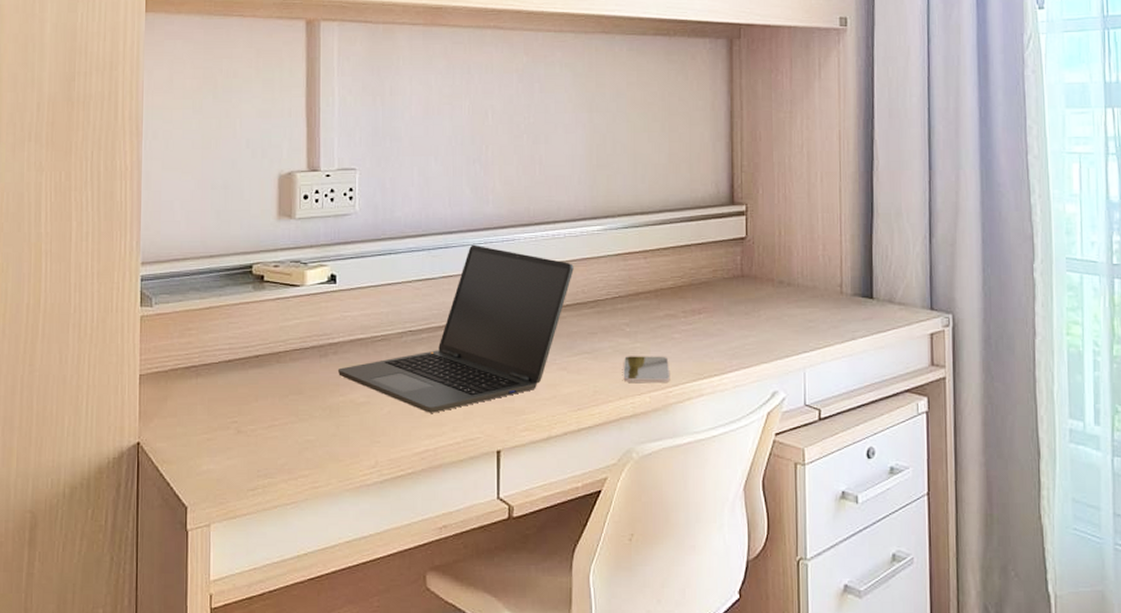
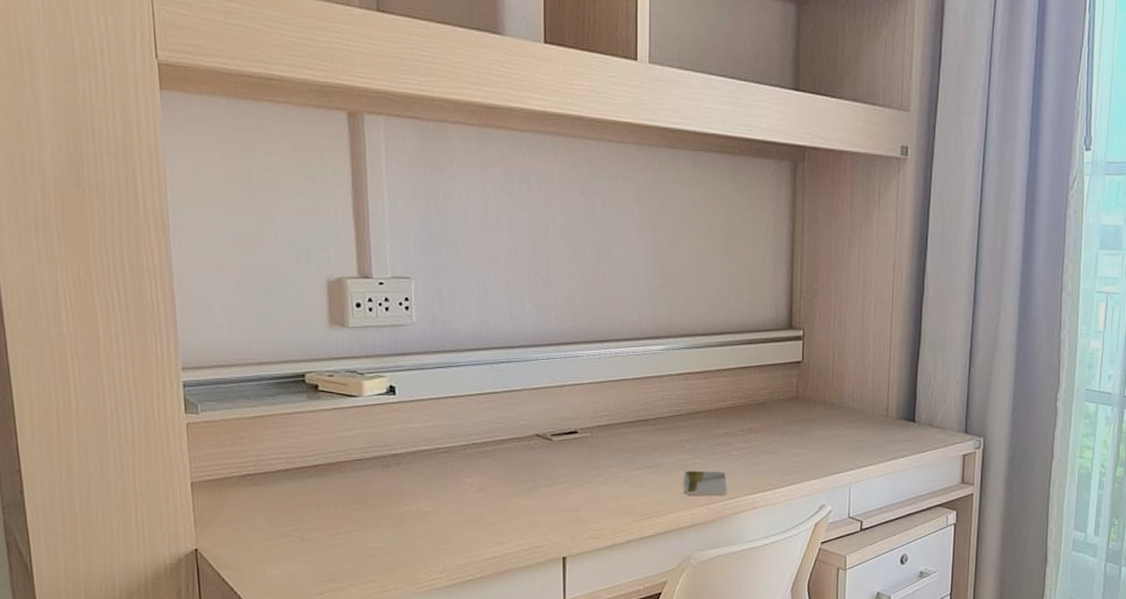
laptop: present [337,244,574,413] -> none [401,360,637,522]

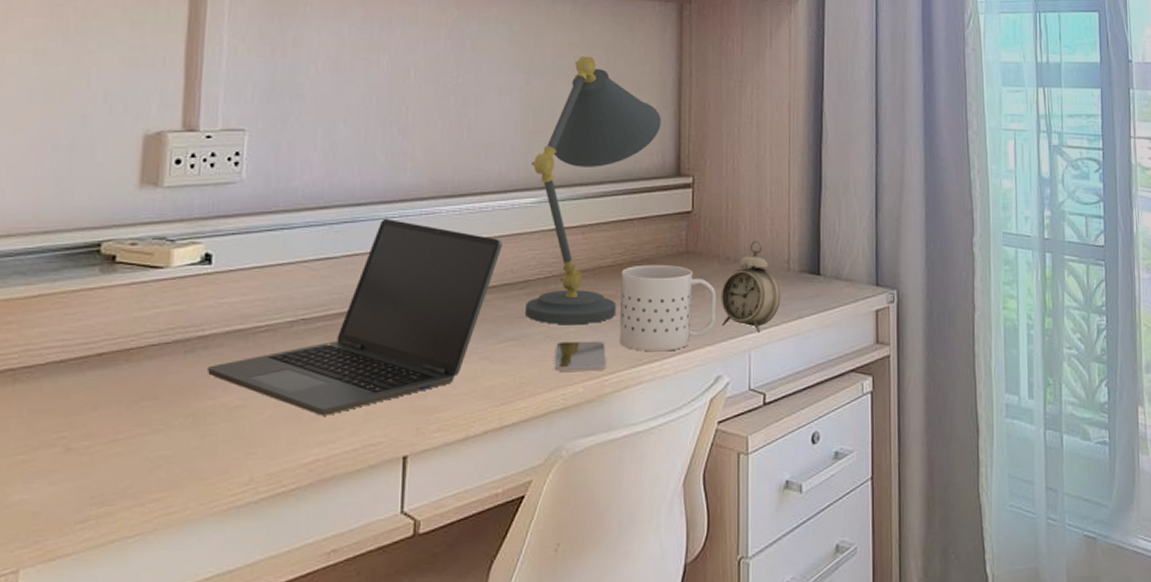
laptop: none [401,360,637,522] -> present [206,218,502,416]
desk lamp: none [658,214,775,456] -> present [526,57,661,324]
mug: none [737,407,822,483] -> present [619,264,717,352]
alarm clock: none [826,389,879,470] -> present [721,240,781,333]

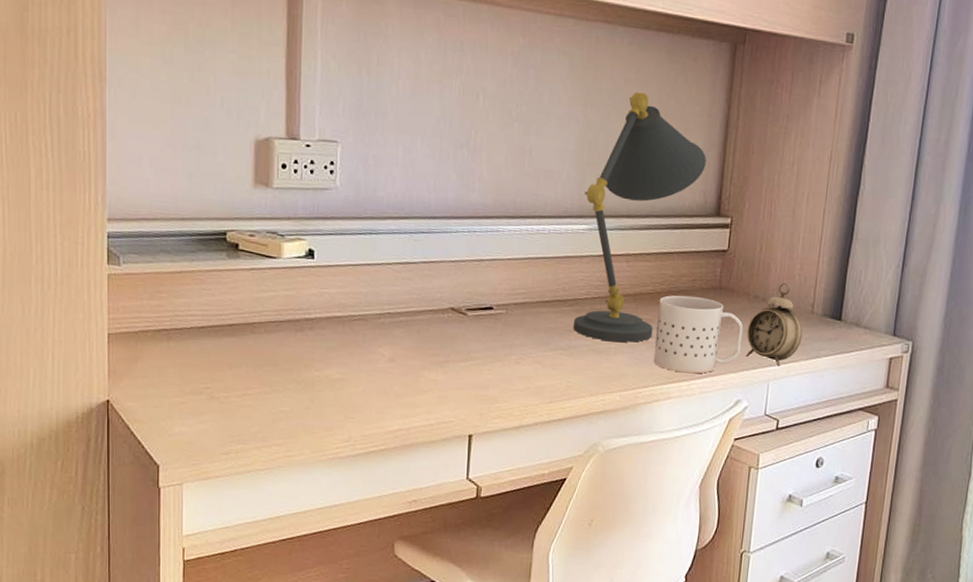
laptop: present [206,218,502,416] -> none [313,232,556,395]
smartphone: present [554,341,607,373] -> none [596,355,642,384]

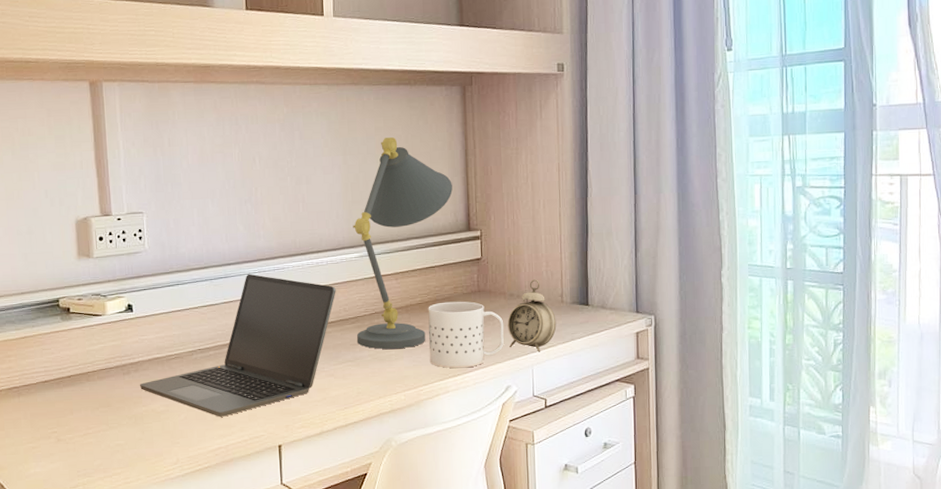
laptop: none [313,232,556,395] -> present [139,274,336,417]

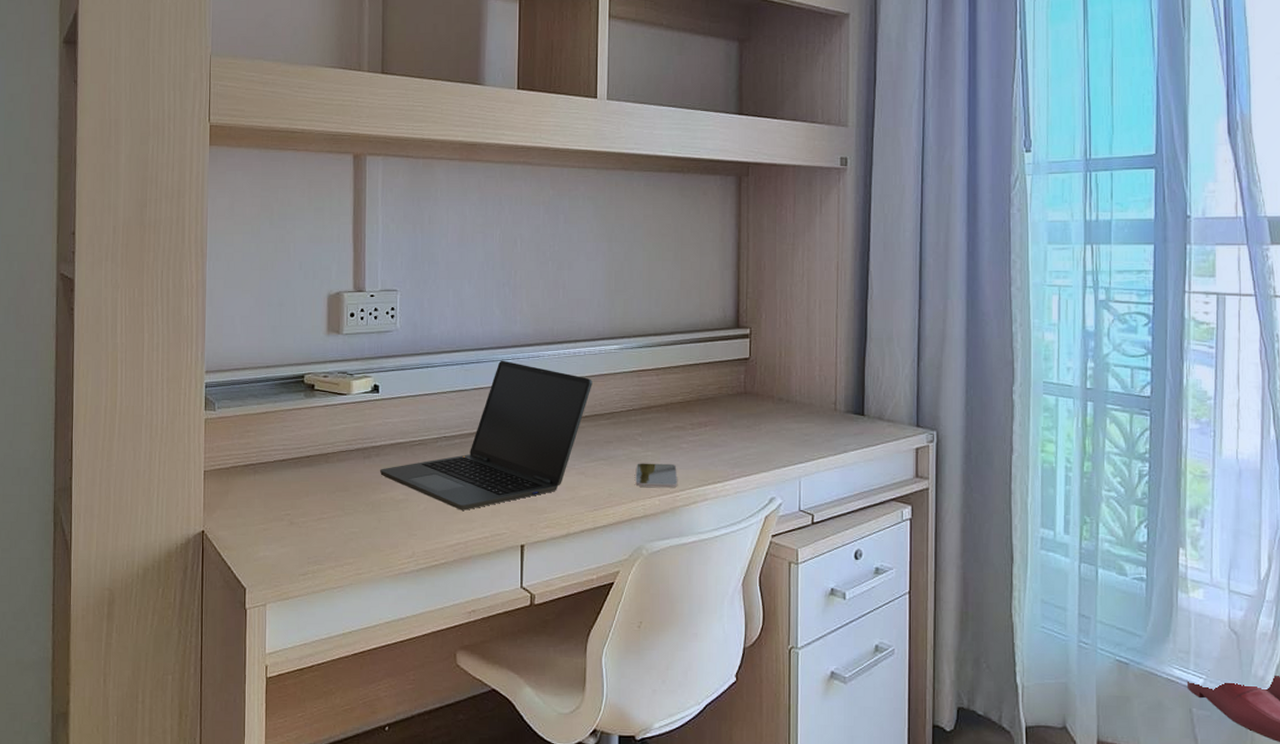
desk lamp: present [353,137,453,349] -> none [612,226,722,449]
smartphone: none [381,361,421,385] -> present [635,463,678,488]
mug: present [428,301,504,369] -> none [688,402,771,475]
alarm clock: present [507,279,557,352] -> none [775,384,828,463]

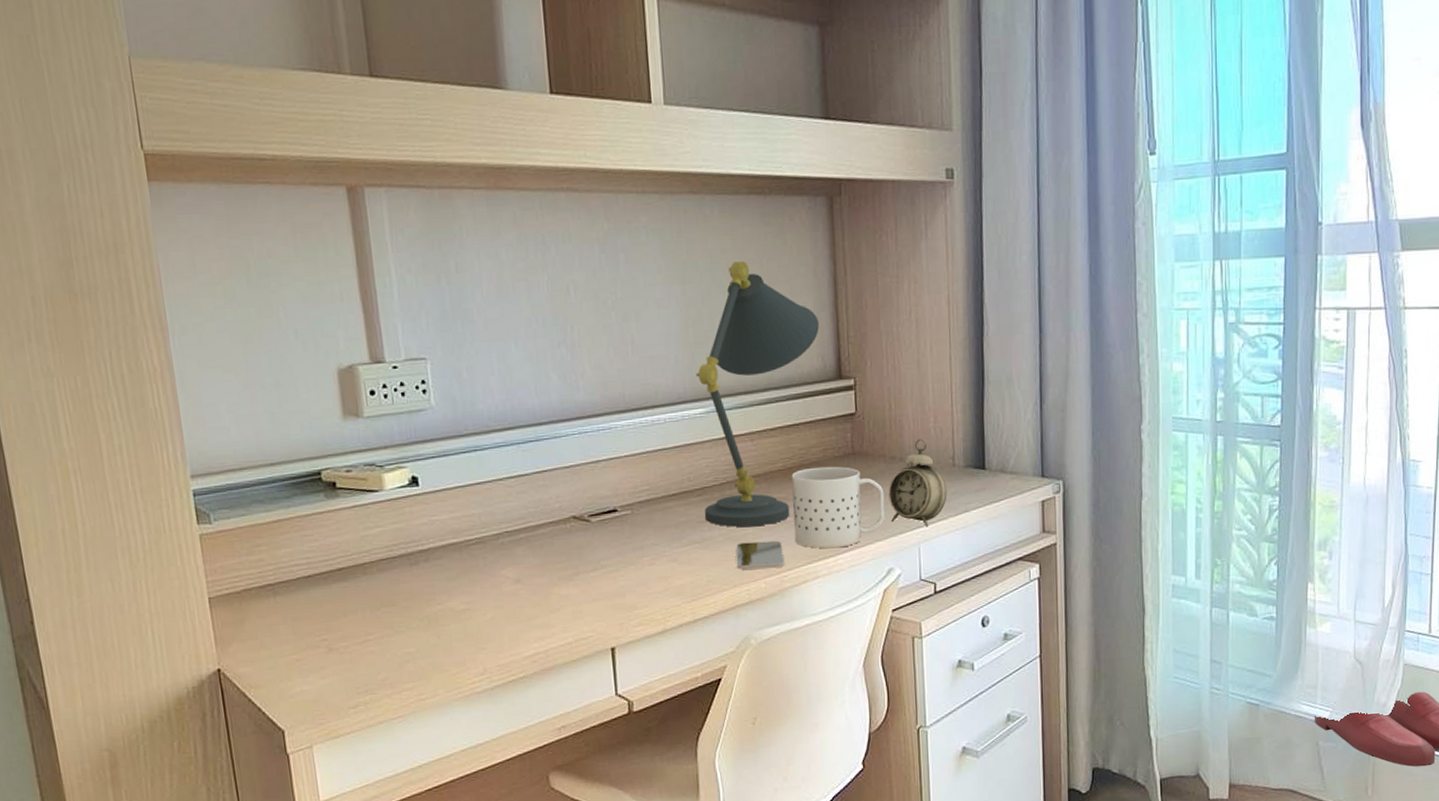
laptop: present [379,360,592,510] -> none [431,435,678,615]
desk lamp: none [612,226,722,449] -> present [696,261,819,527]
mug: none [688,402,771,475] -> present [791,466,885,549]
alarm clock: none [775,384,828,463] -> present [888,438,947,527]

